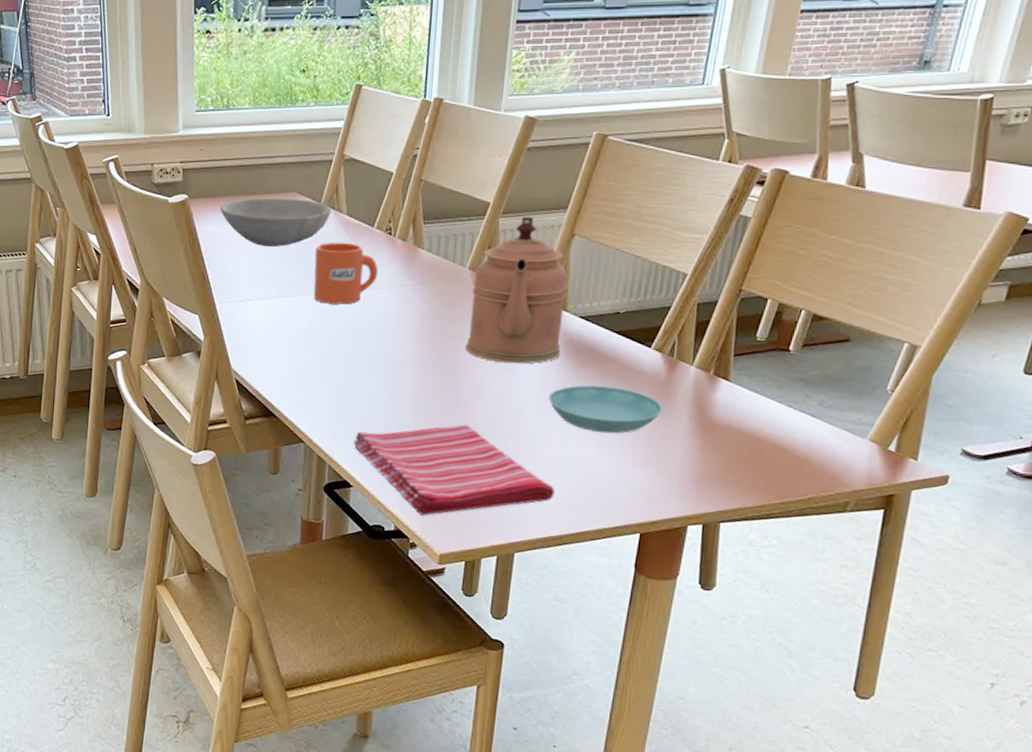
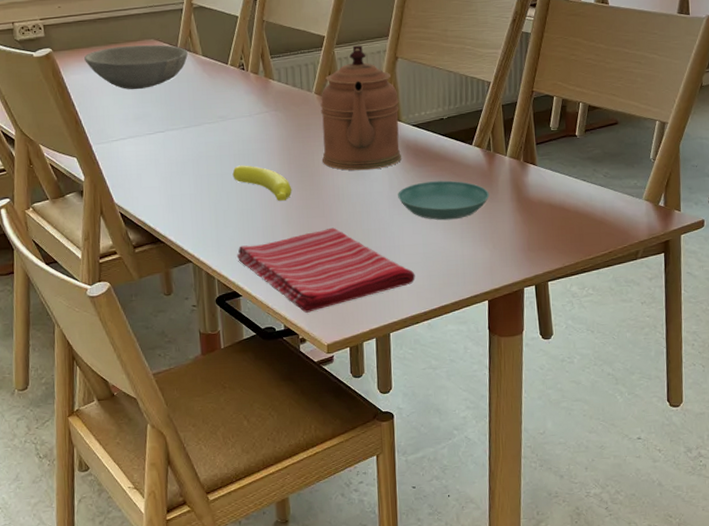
mug: present [313,242,378,305] -> none [178,79,238,136]
banana: none [361,342,426,387] -> present [232,165,292,201]

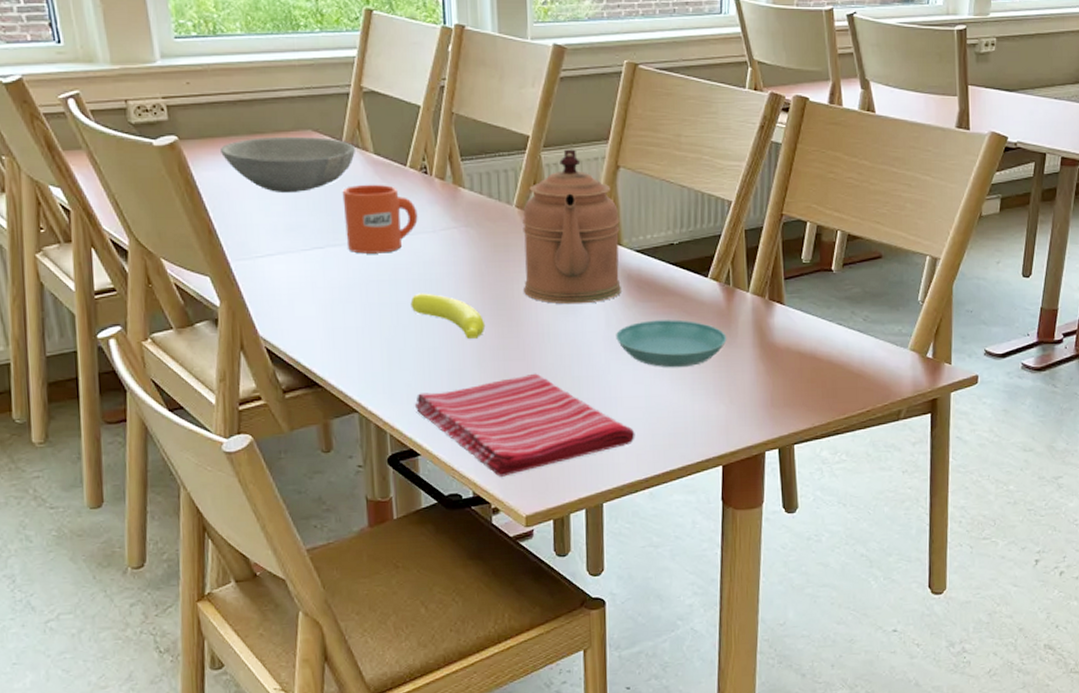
mug: none [178,79,238,136] -> present [342,184,418,254]

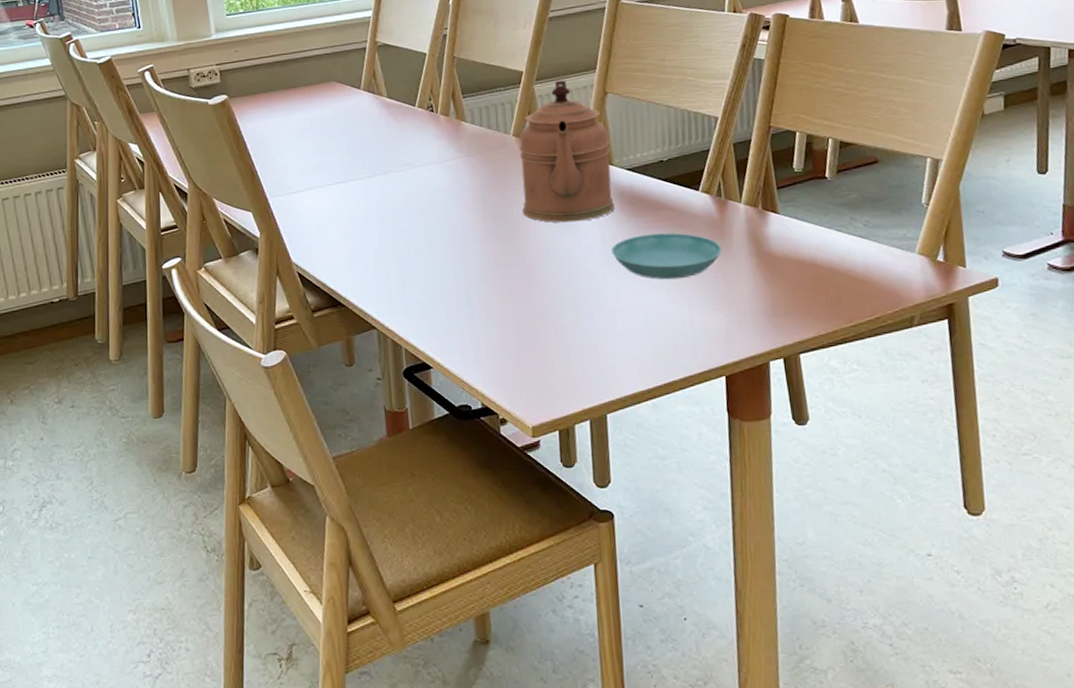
bowl: present [221,136,355,192] -> none [261,87,372,137]
mug: present [342,184,418,254] -> none [361,123,426,186]
banana: present [410,293,486,339] -> none [421,217,489,258]
dish towel: present [414,373,635,477] -> none [426,288,635,388]

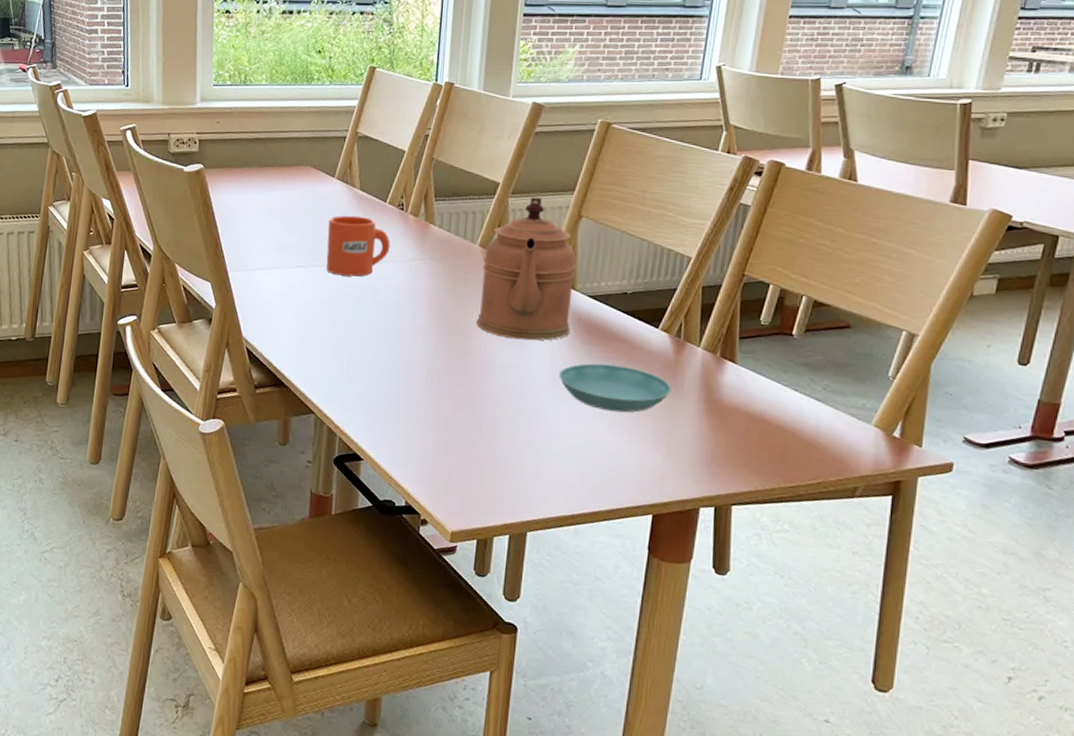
mug: none [361,123,426,186] -> present [326,215,391,277]

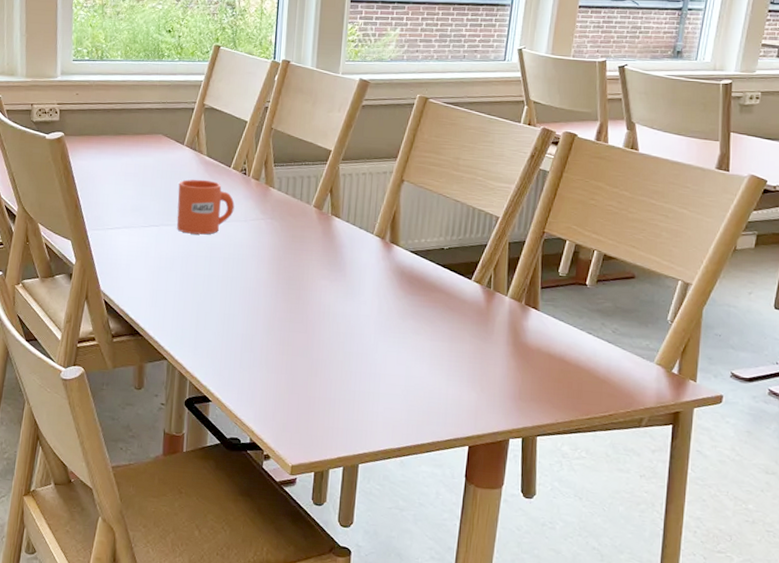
coffeepot: present [477,197,576,341] -> none [312,163,399,292]
saucer: present [559,363,672,413] -> none [385,311,484,356]

